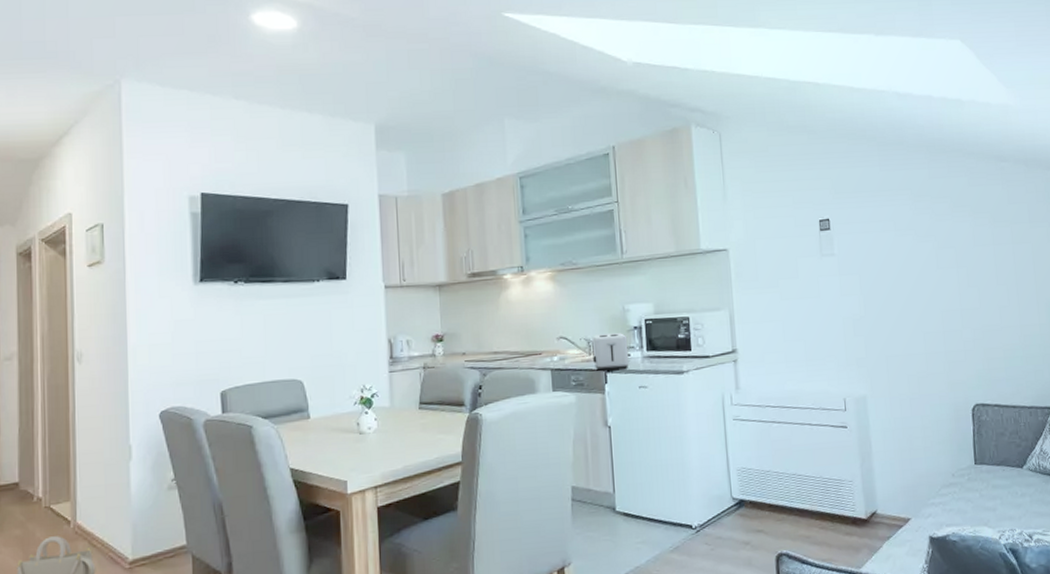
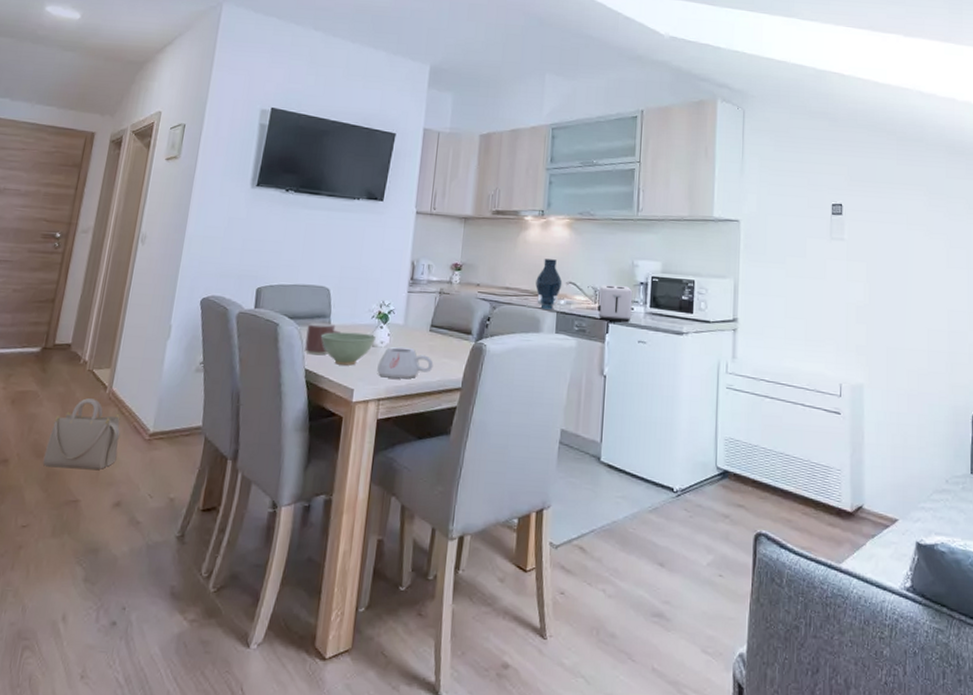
mug: none [285,416,324,453] -> present [305,322,342,355]
bowl: none [301,421,362,459] -> present [320,331,376,366]
cup: none [369,428,429,464] -> present [377,346,434,379]
vase: none [525,316,553,369] -> present [535,259,563,310]

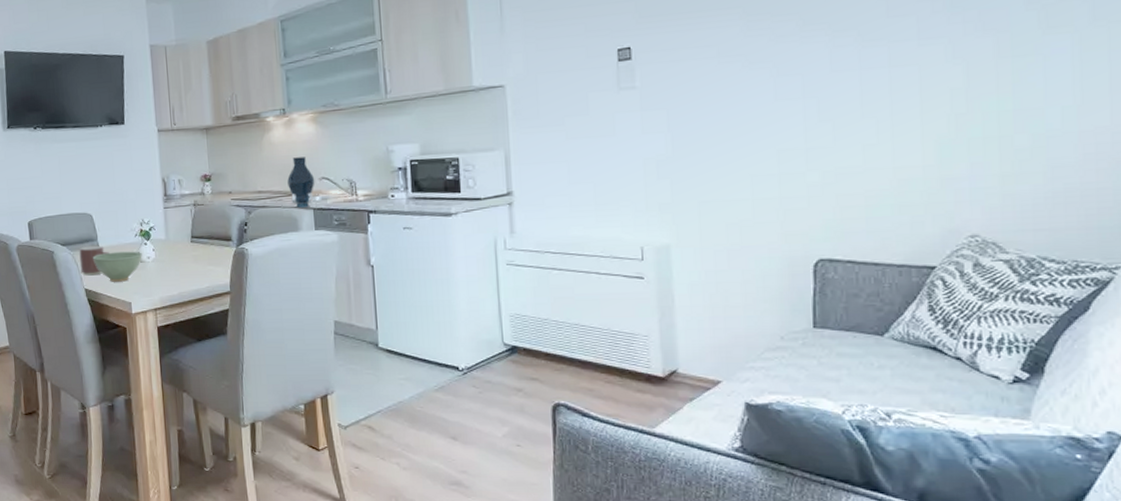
cup: present [377,346,434,379] -> none [148,259,200,289]
toaster: present [597,285,633,322] -> none [354,174,393,211]

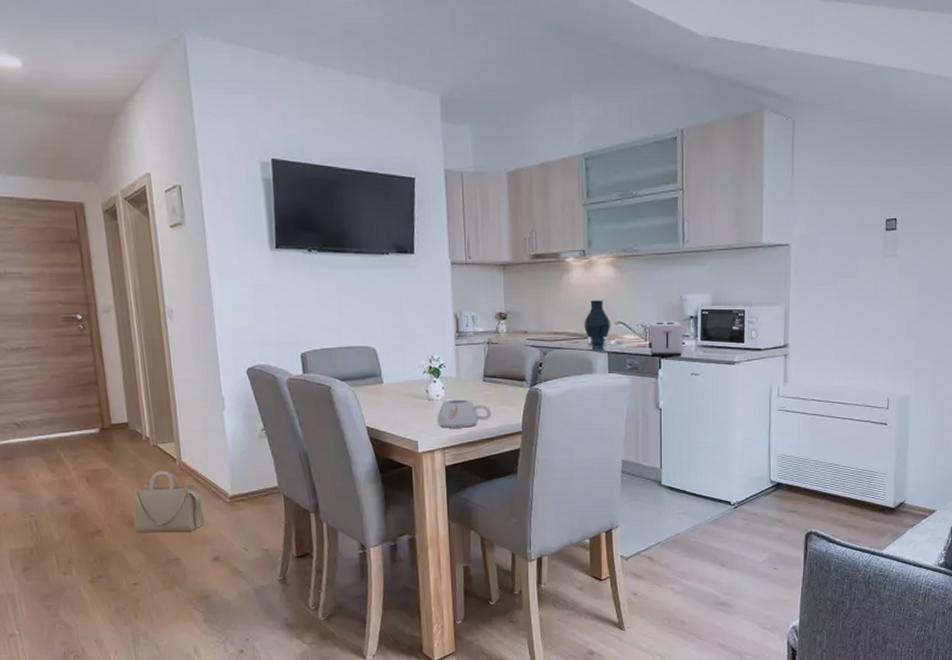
mug: present [79,245,110,276] -> none [360,381,396,413]
bowl: present [92,251,142,282] -> none [375,388,431,420]
cup: none [148,259,200,289] -> present [437,398,492,428]
toaster: none [354,174,393,211] -> present [649,321,683,356]

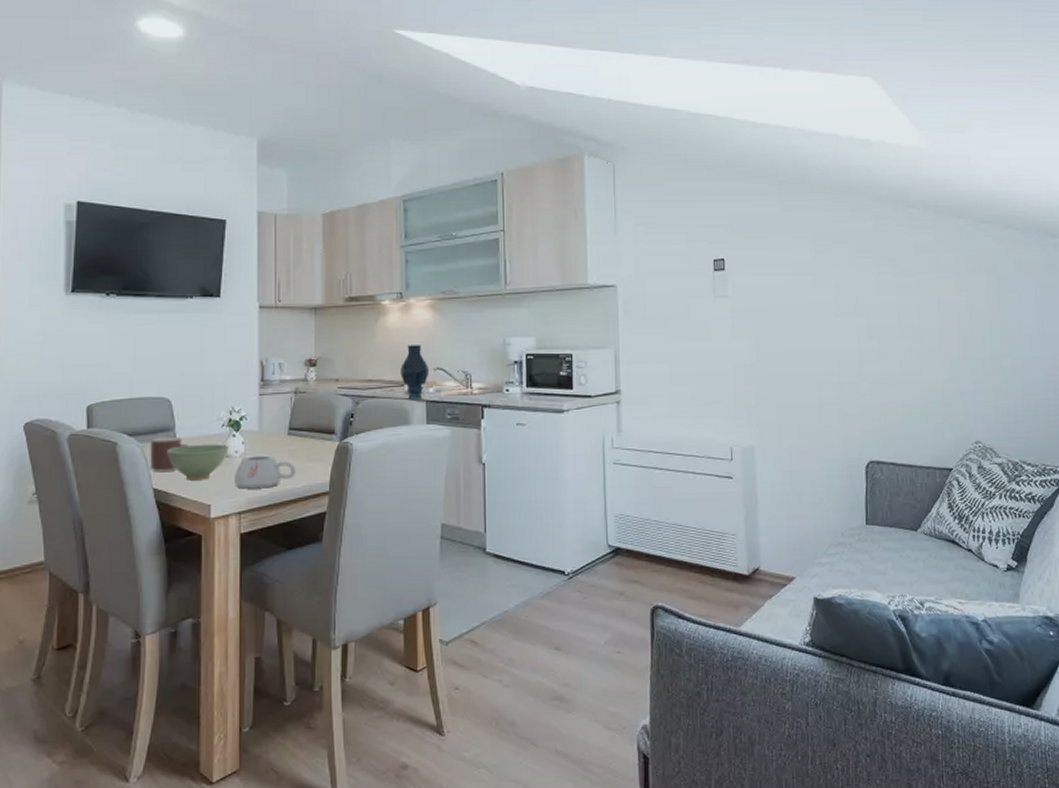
mug: none [360,381,396,413] -> present [150,436,190,473]
bowl: none [375,388,431,420] -> present [166,444,229,481]
toaster: present [649,321,683,356] -> none [470,367,508,405]

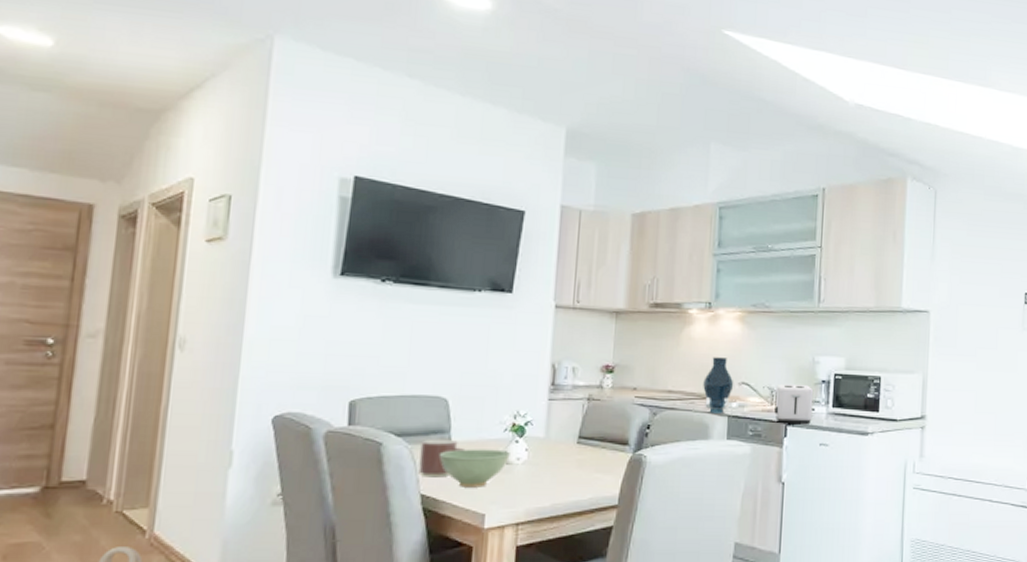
cup: present [234,454,296,489] -> none [513,462,584,499]
toaster: none [470,367,508,405] -> present [774,384,814,424]

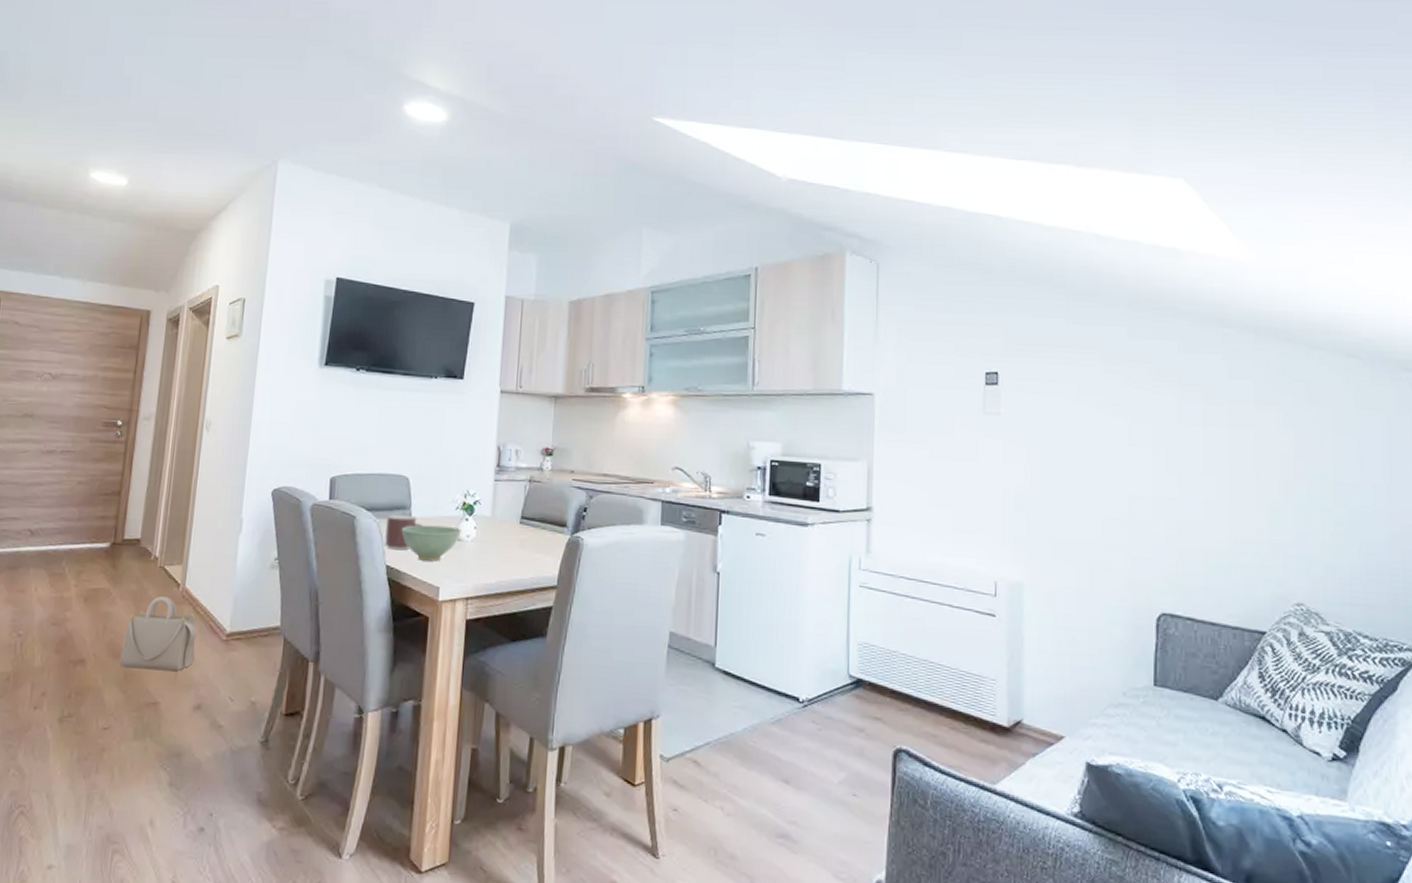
vase: present [703,357,734,414] -> none [637,441,668,499]
toaster: present [774,384,814,424] -> none [708,470,749,512]

